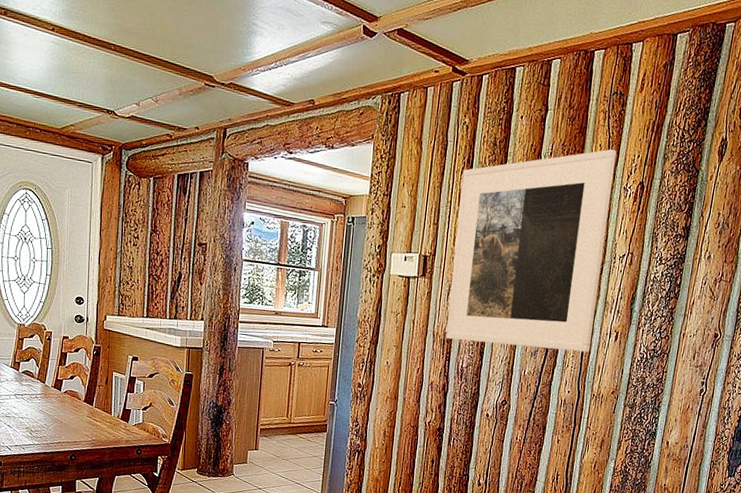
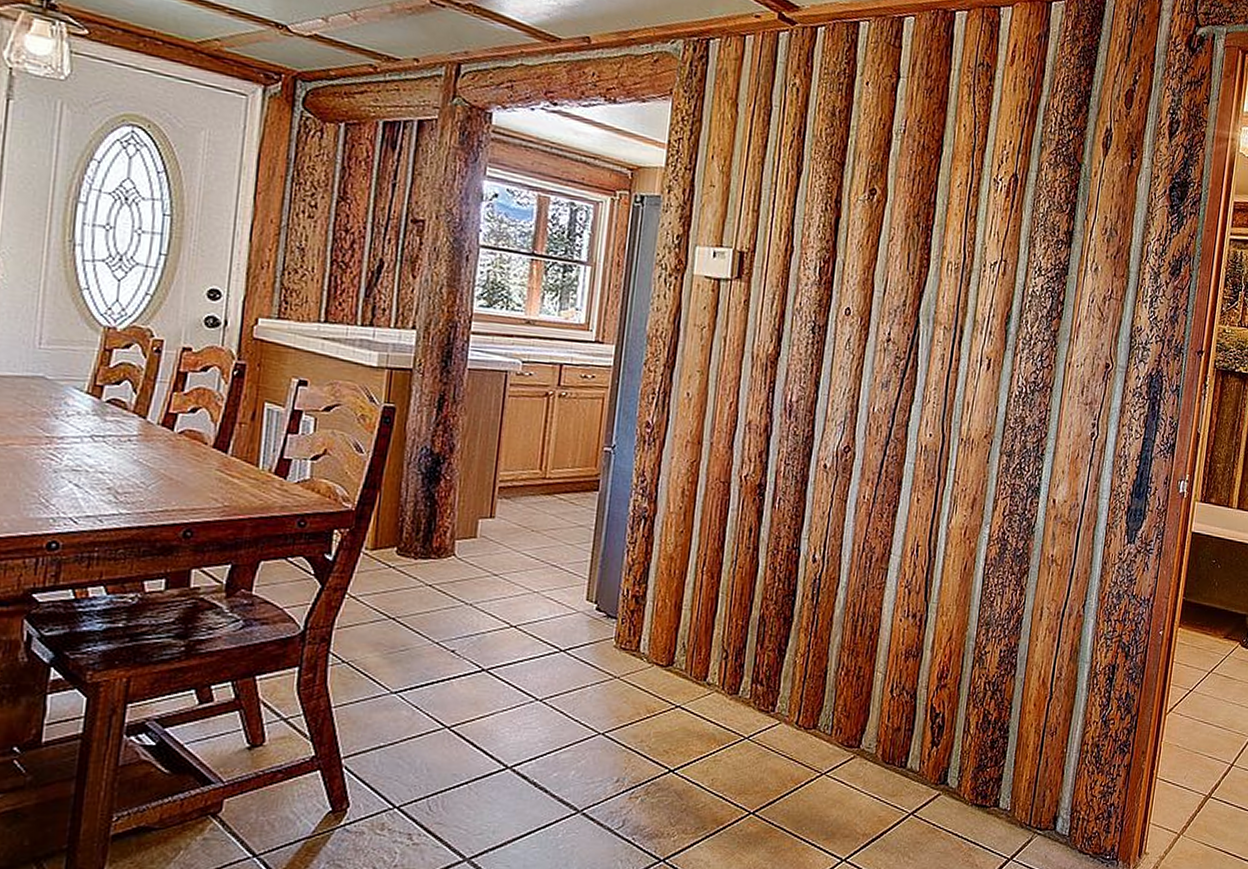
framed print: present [446,149,616,352] -> none [769,131,984,384]

